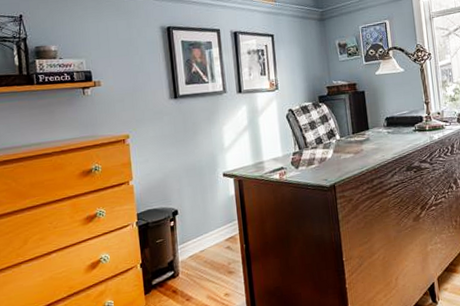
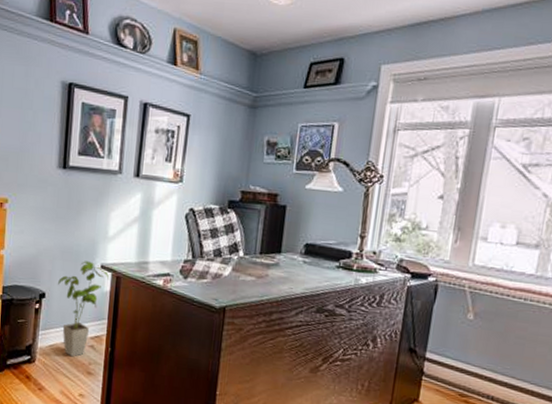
house plant: none [187,172,232,262] -> present [58,261,109,357]

